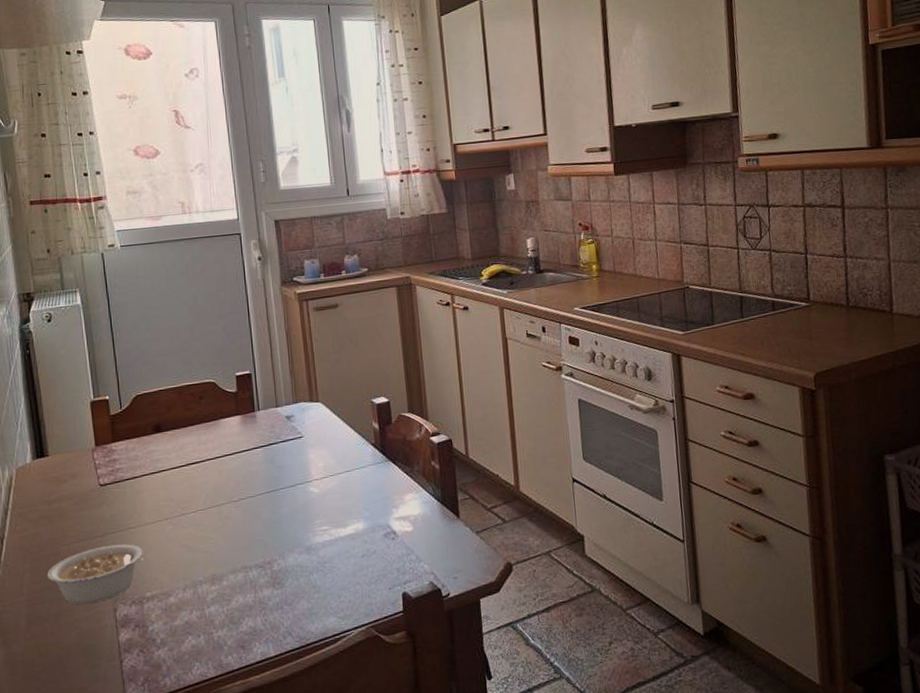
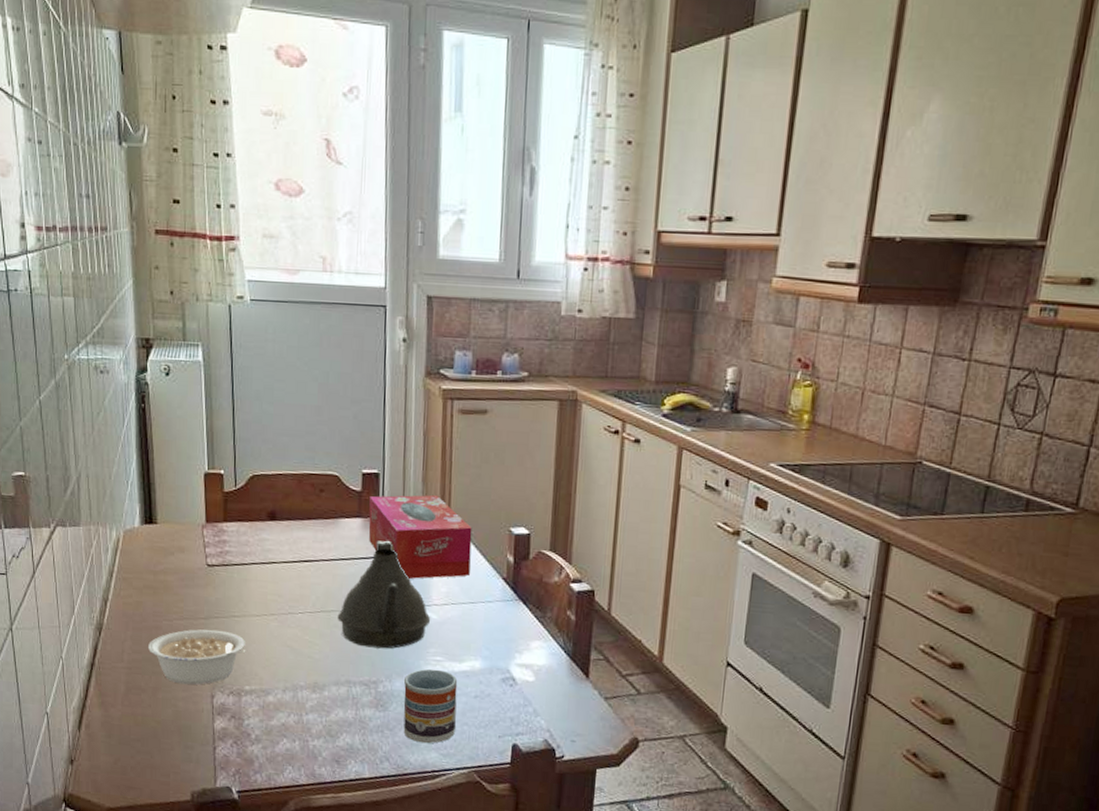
teapot: none [227,431,313,532] -> present [337,541,431,649]
tissue box: none [245,382,342,461] -> present [368,494,472,579]
cup: none [295,538,350,611] -> present [403,669,458,744]

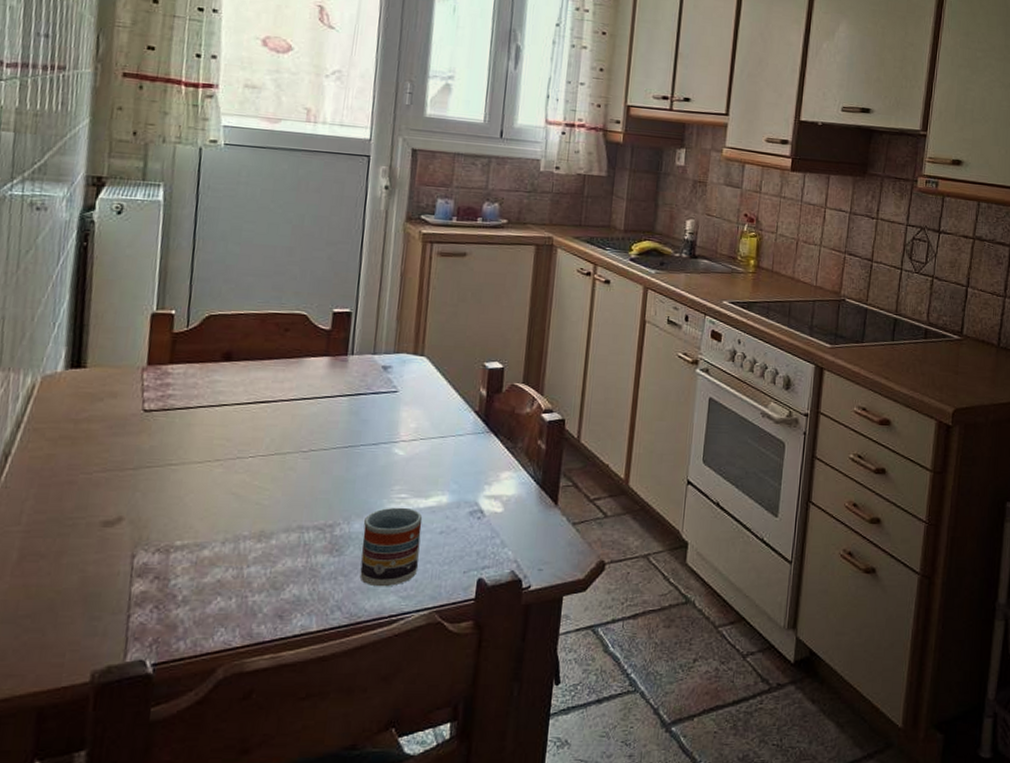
legume: present [147,629,246,685] -> none [55,480,182,546]
teapot: present [337,541,431,649] -> none [293,379,398,490]
tissue box: present [368,494,472,579] -> none [335,332,446,416]

